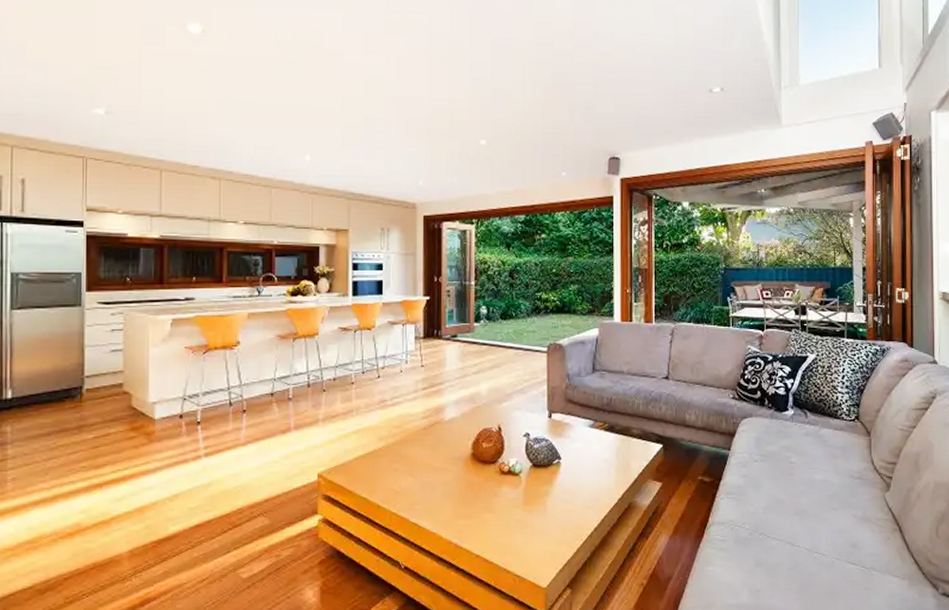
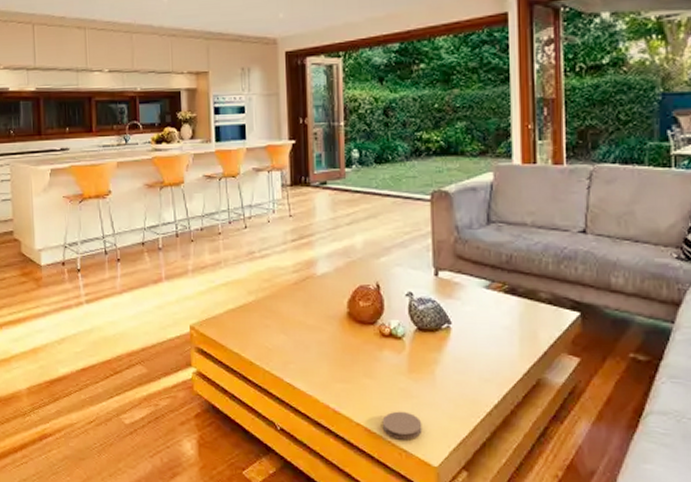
coaster: none [499,540,534,567] -> present [382,411,422,440]

